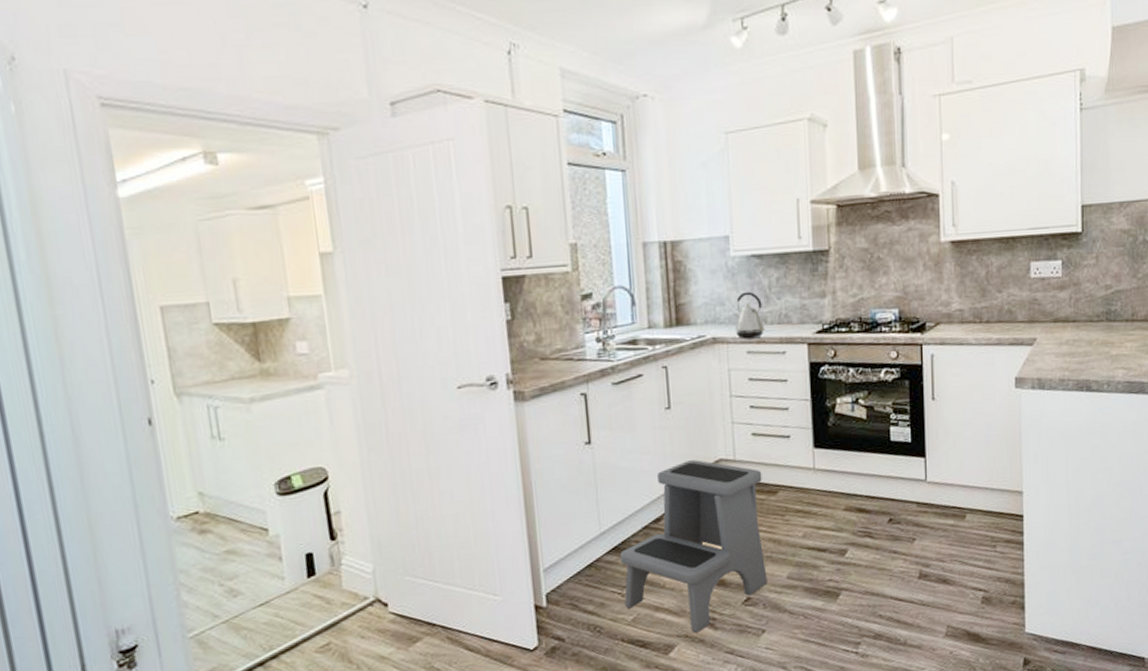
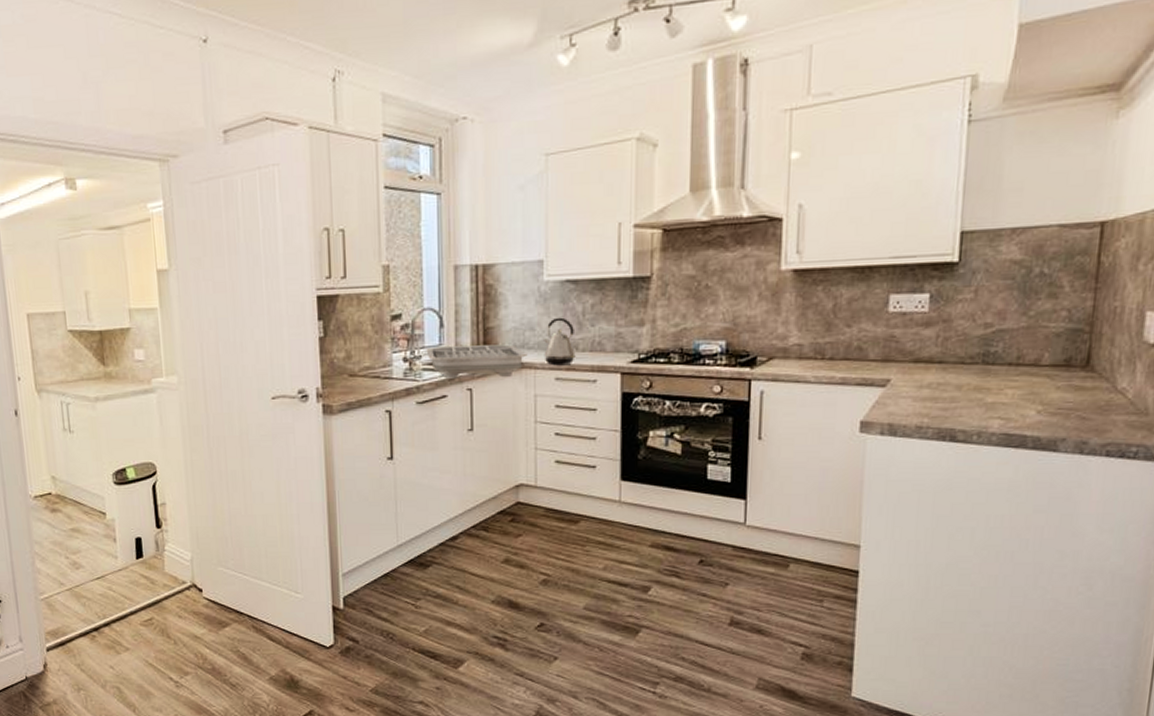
dish rack: none [619,320,720,358] -> present [426,344,528,379]
step stool: present [619,460,768,633] -> none [415,483,564,651]

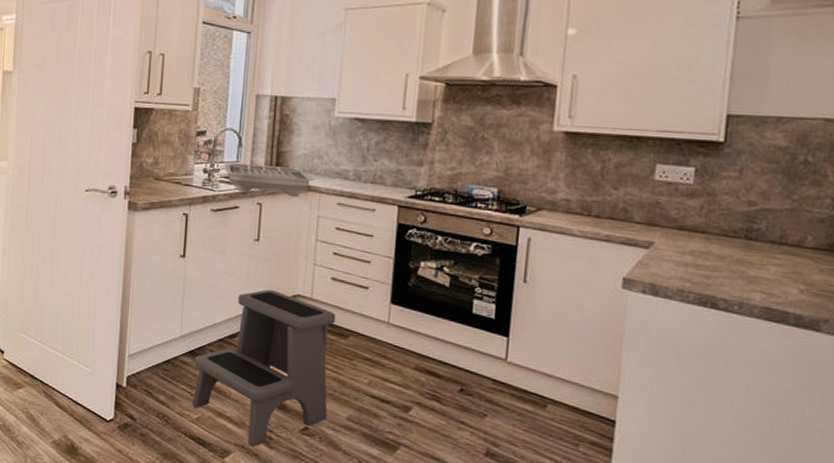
step stool: none [415,483,564,651] -> present [192,289,336,447]
kettle: present [542,317,576,366] -> none [329,150,359,193]

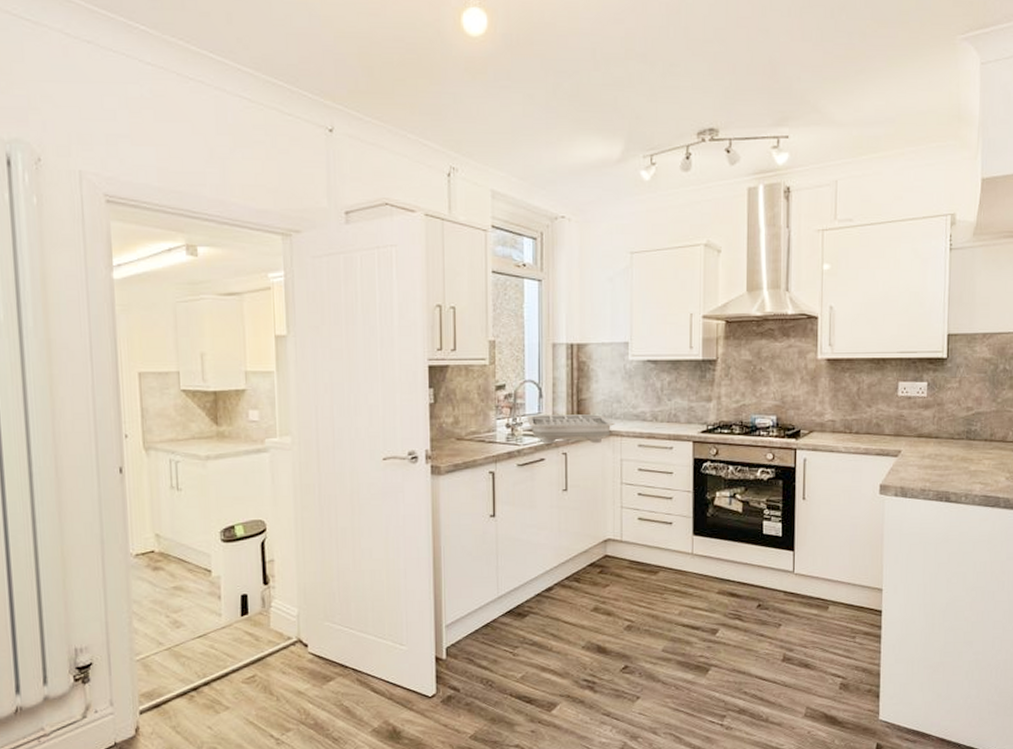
step stool: present [192,289,336,447] -> none [514,538,645,694]

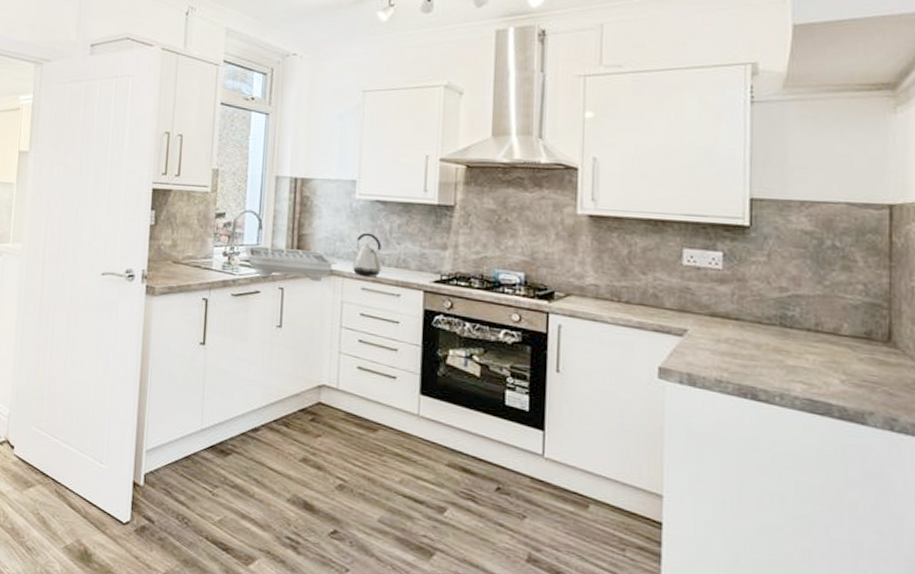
kettle: none [627,392,655,434] -> present [351,232,382,277]

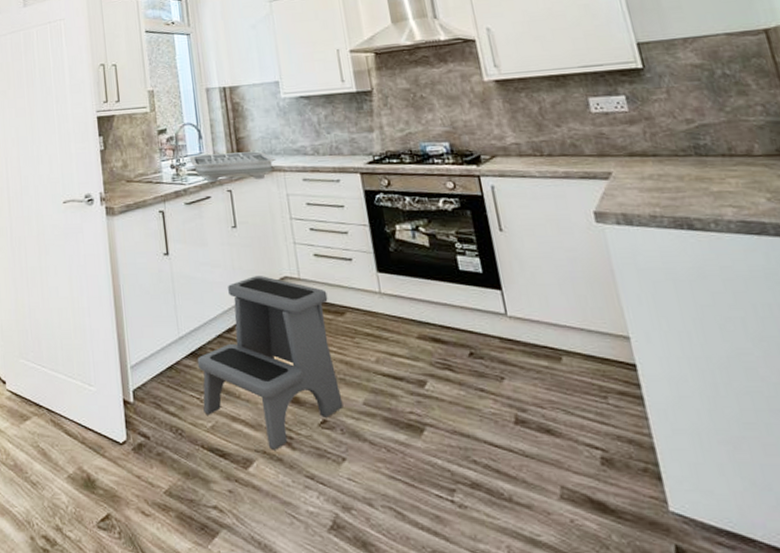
step stool: none [214,379,364,552] -> present [197,276,343,450]
kettle: present [351,232,382,277] -> none [287,127,318,168]

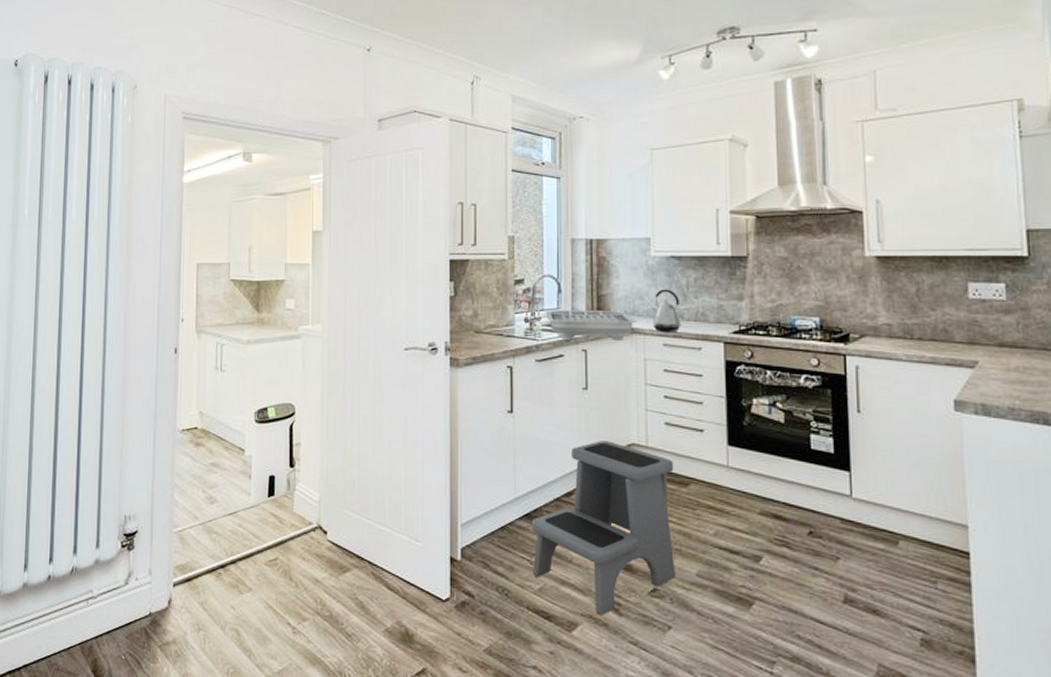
kettle: none [287,127,318,168] -> present [650,289,681,333]

